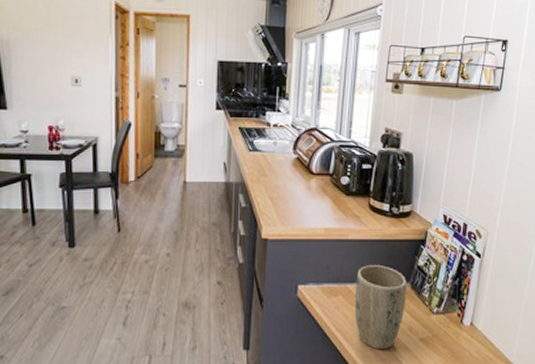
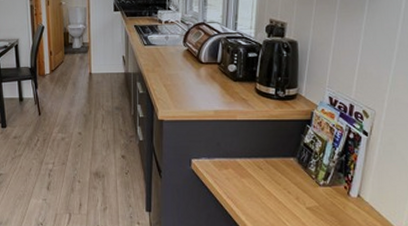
plant pot: present [354,264,407,350] -> none [243,142,293,216]

